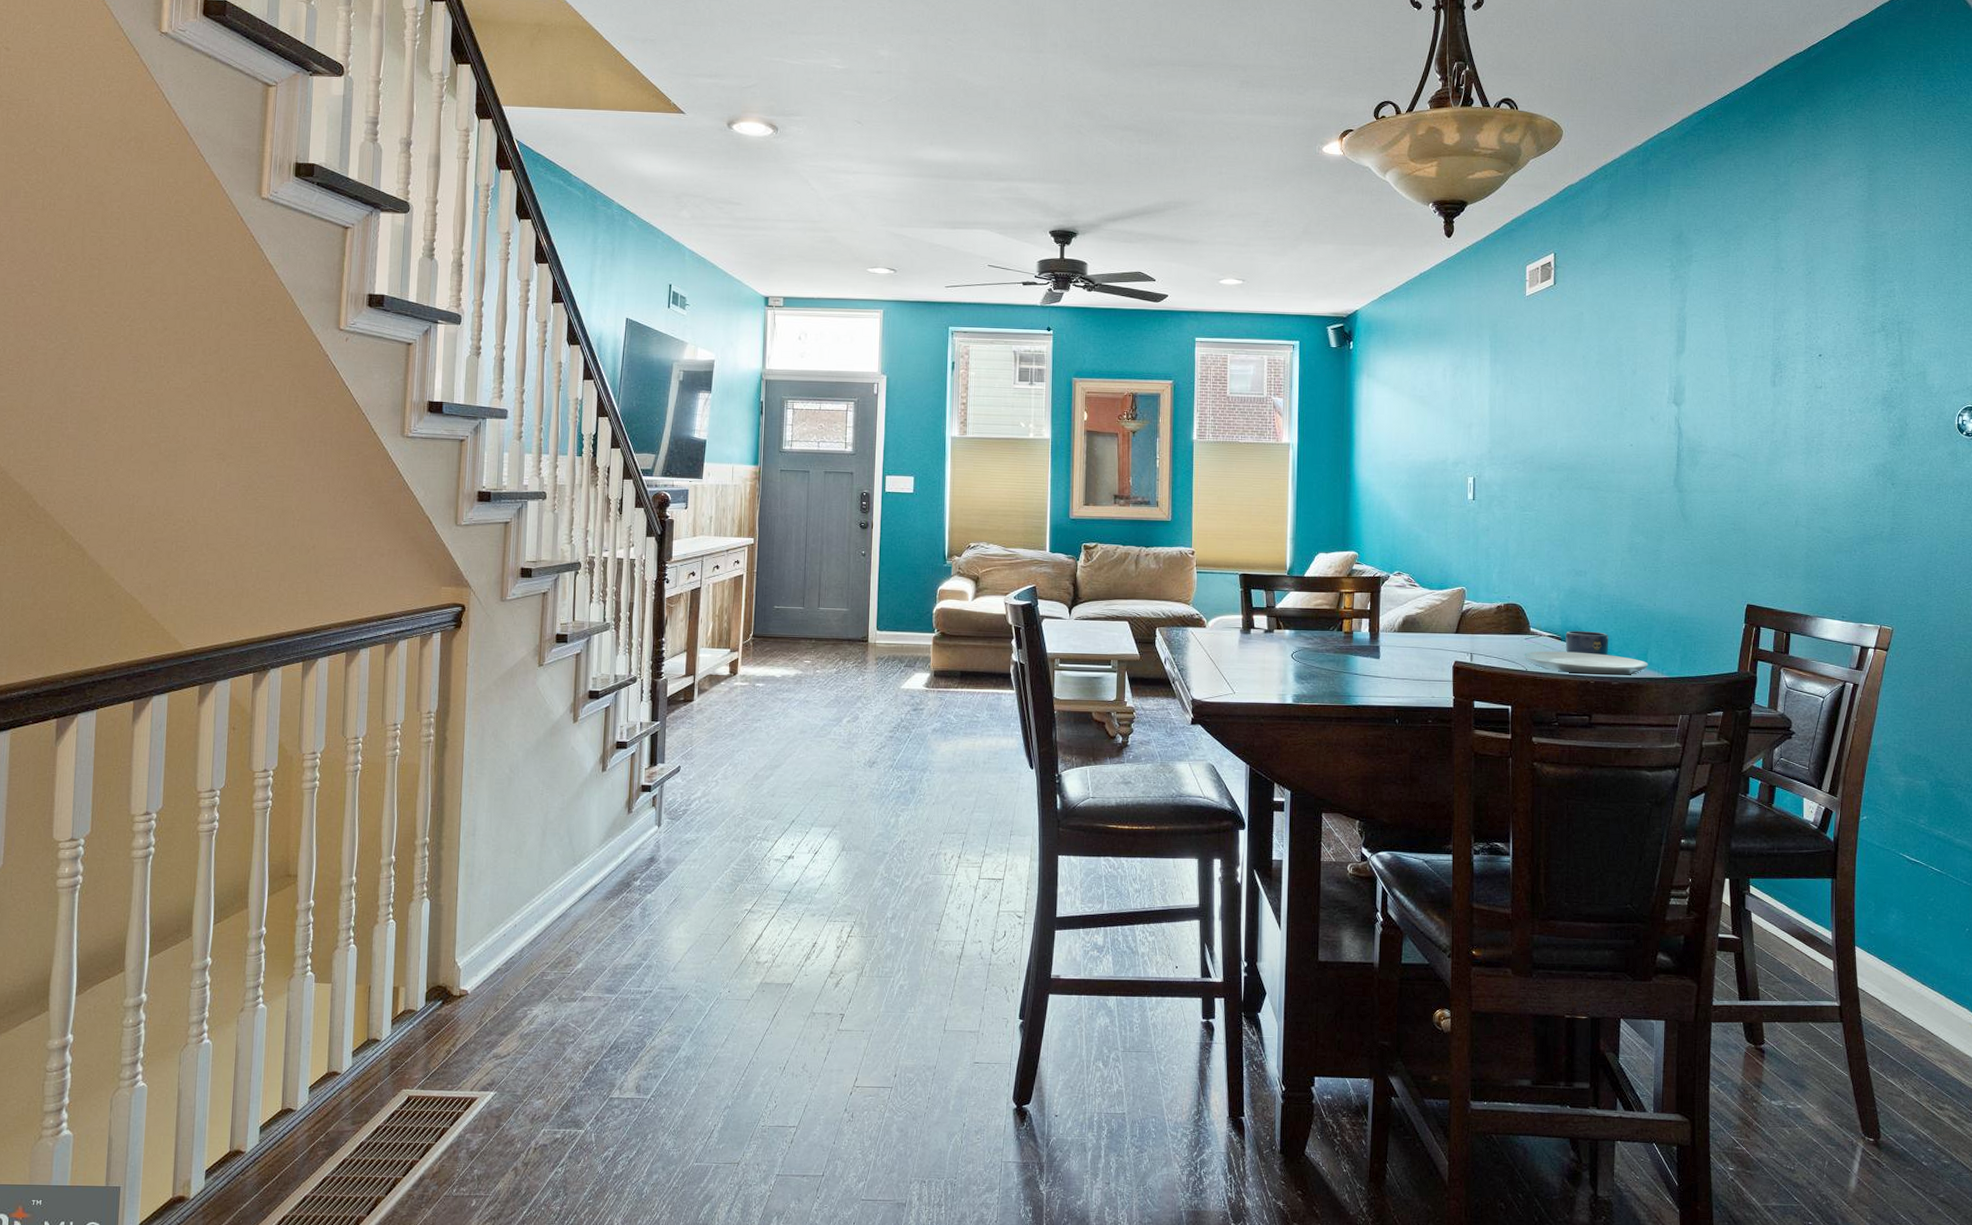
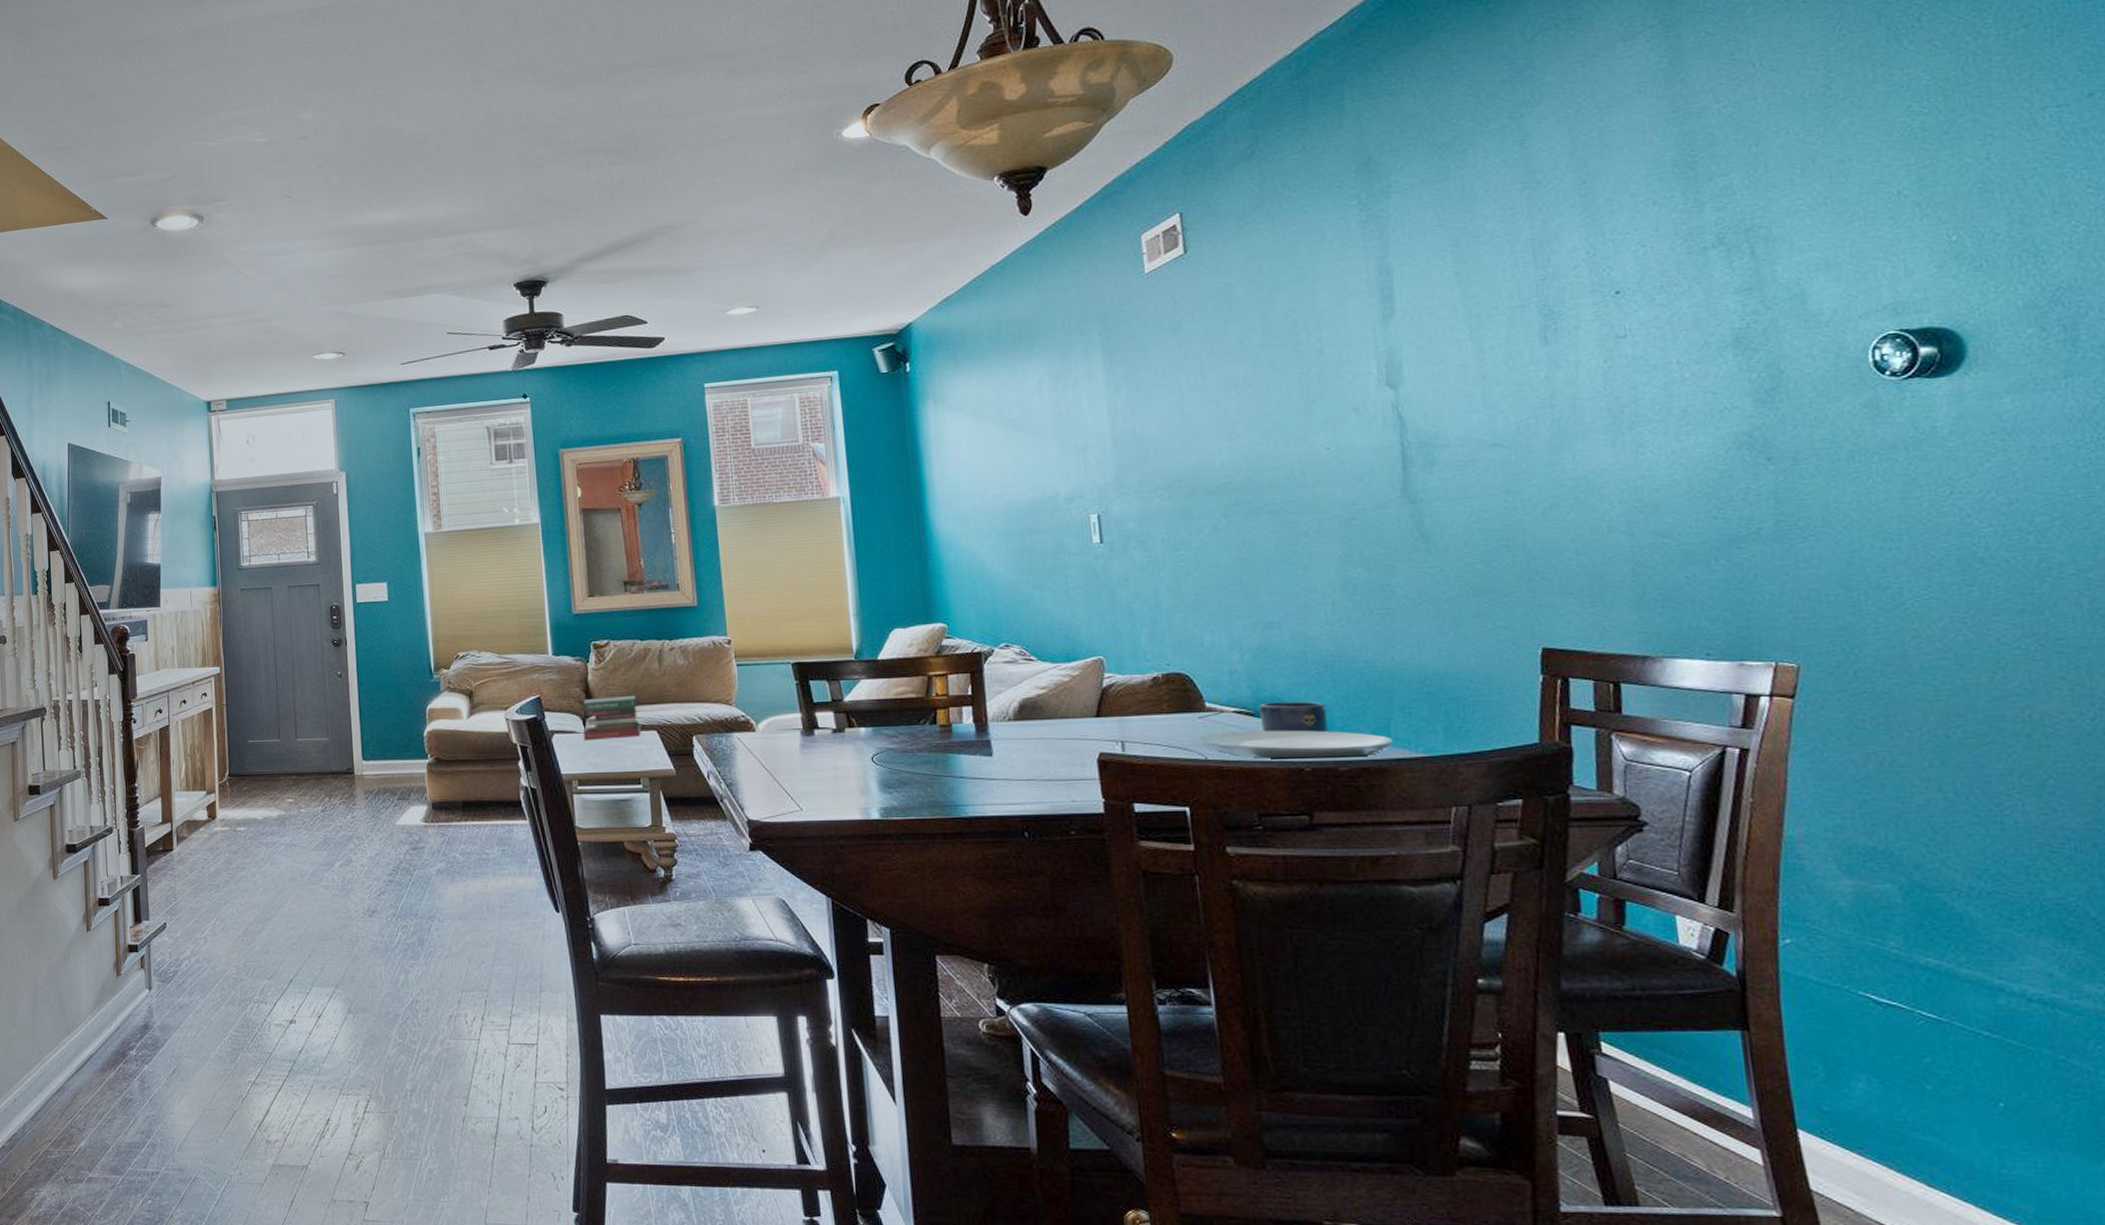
books: none [1068,590,1116,626] -> present [582,695,641,740]

